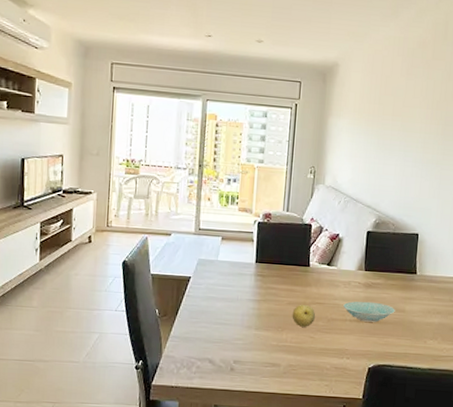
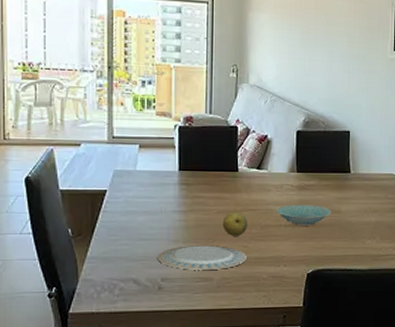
plate: none [232,332,314,357] -> present [158,245,248,270]

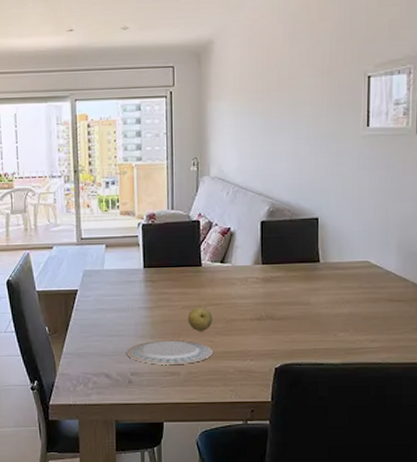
bowl: present [277,204,331,226] -> none [242,297,299,319]

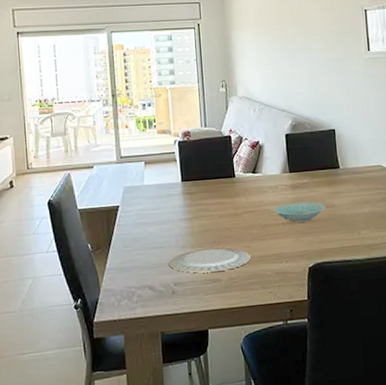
fruit: present [187,307,213,331] -> none [225,215,249,238]
bowl: none [242,297,299,319] -> present [274,201,325,223]

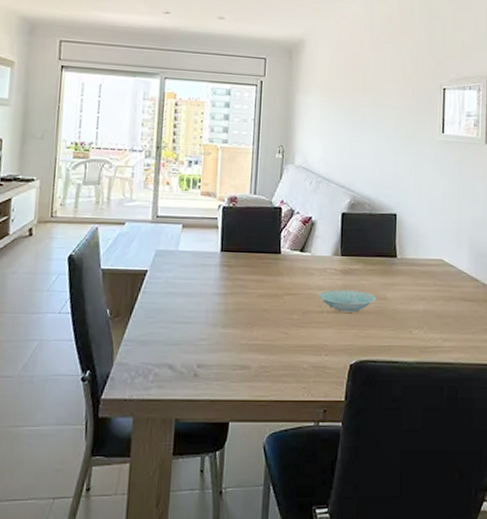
plate: present [169,248,252,273] -> none [195,330,288,357]

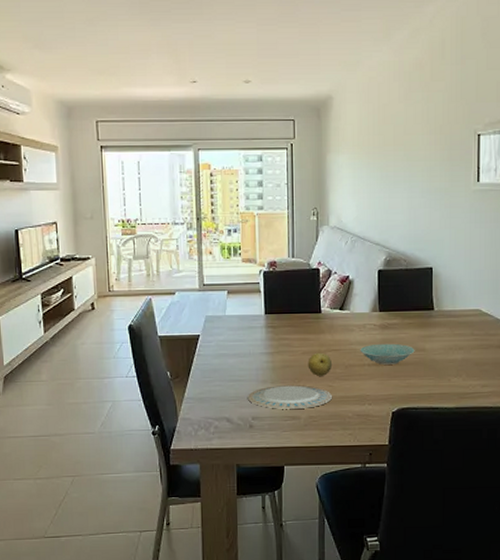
plate: none [195,330,288,357] -> present [248,385,333,409]
fruit: none [263,296,290,322] -> present [308,352,333,376]

